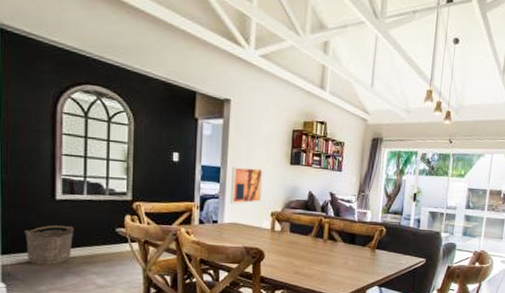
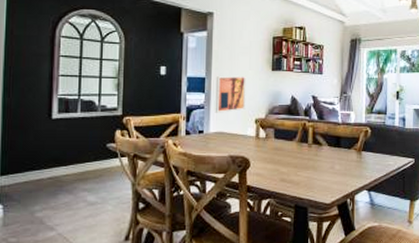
bucket: present [24,225,75,265] -> none [22,144,68,184]

